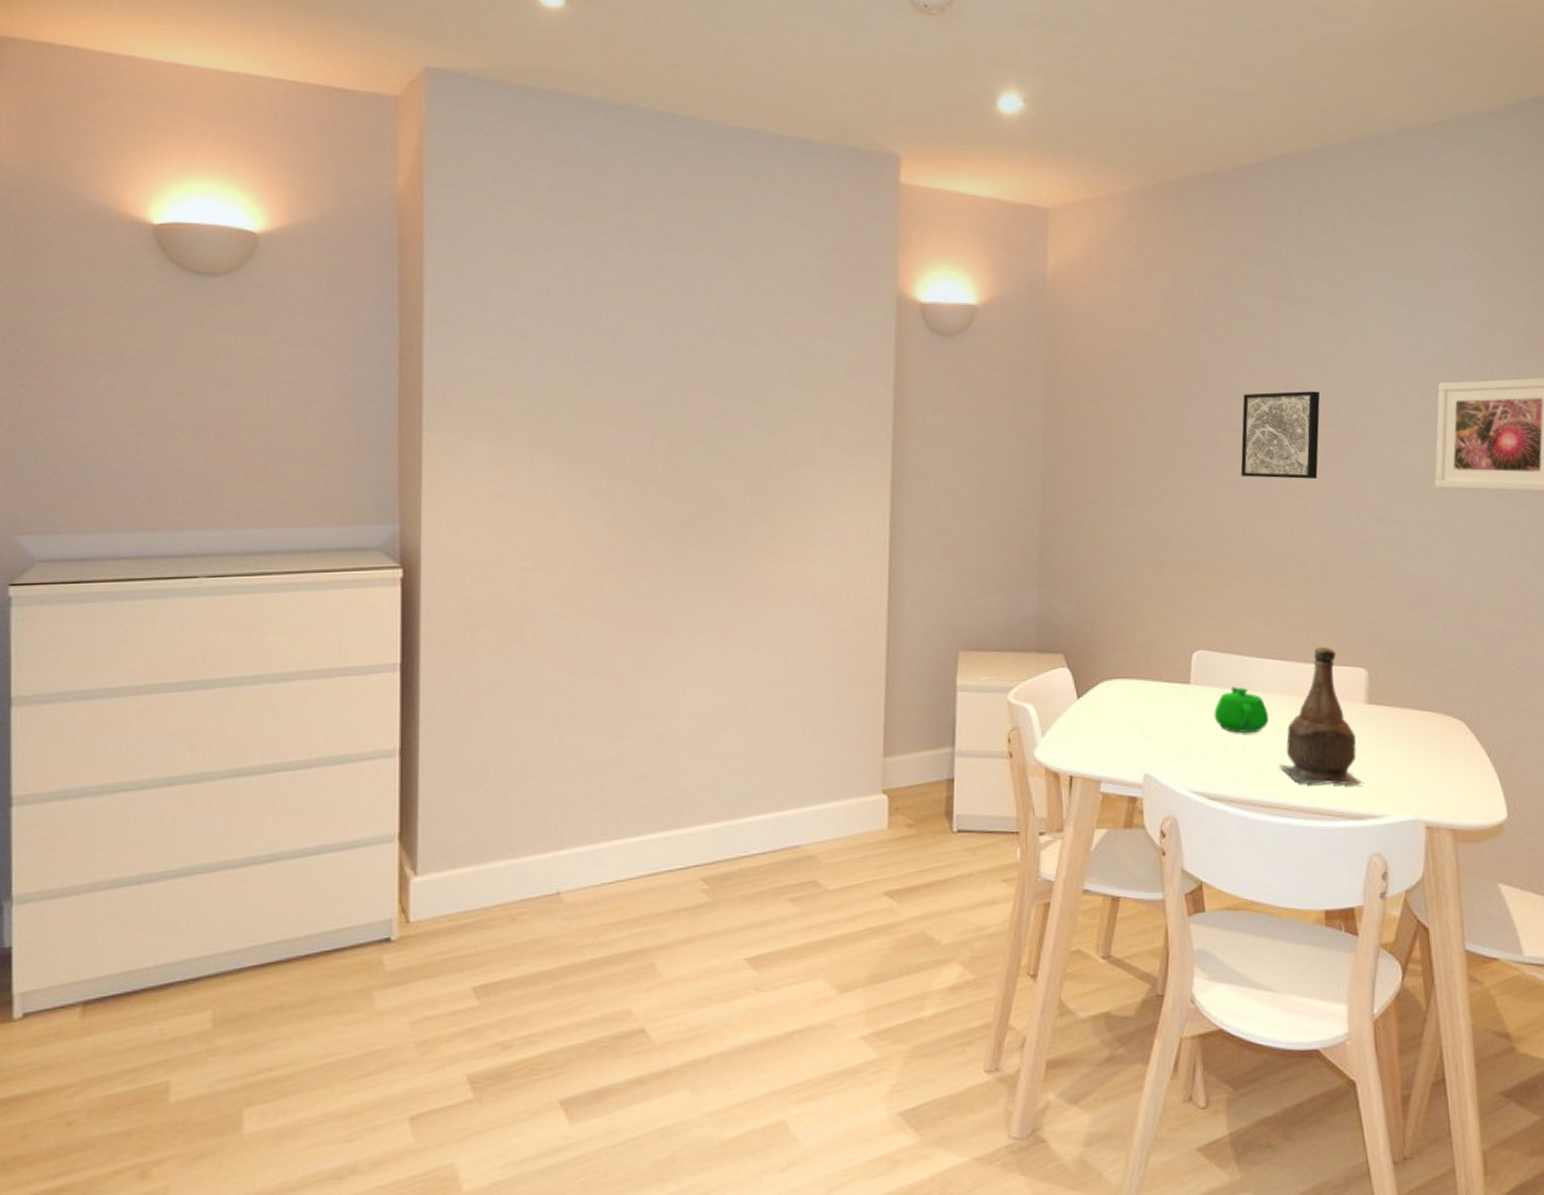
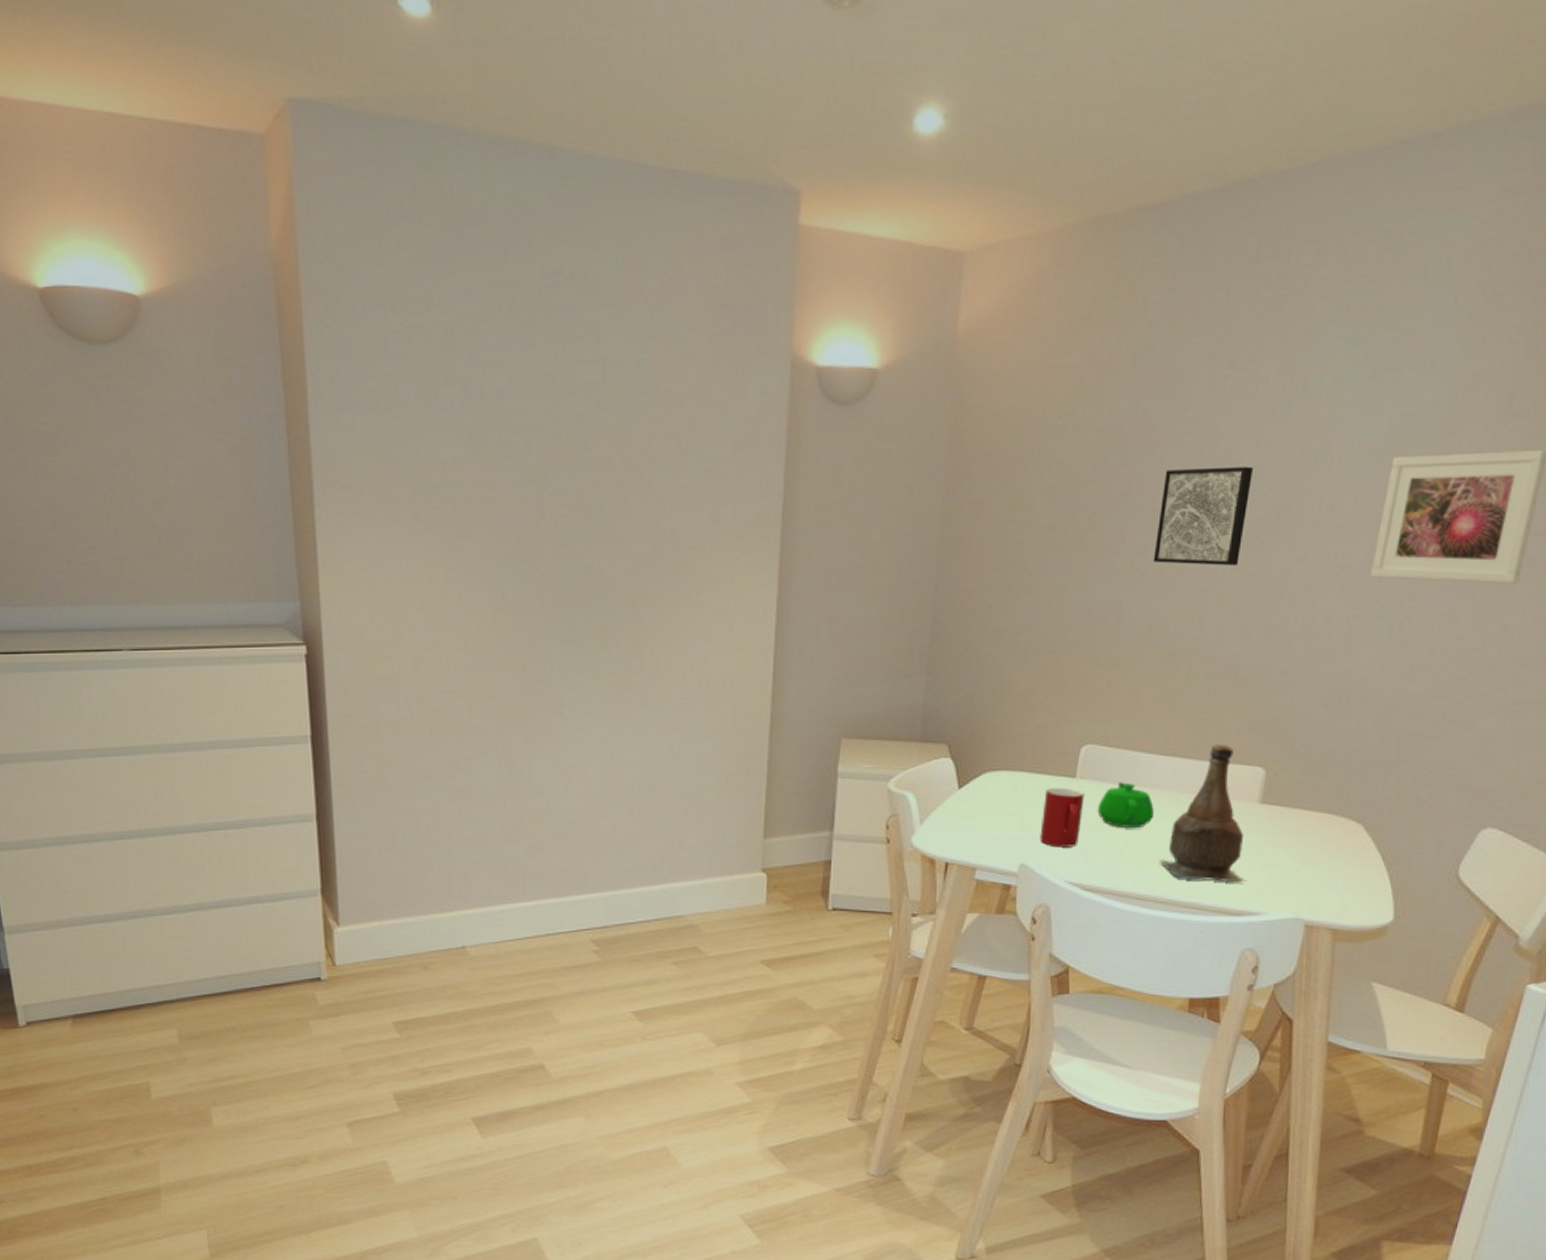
cup: none [1161,694,1201,756] -> present [1040,787,1085,848]

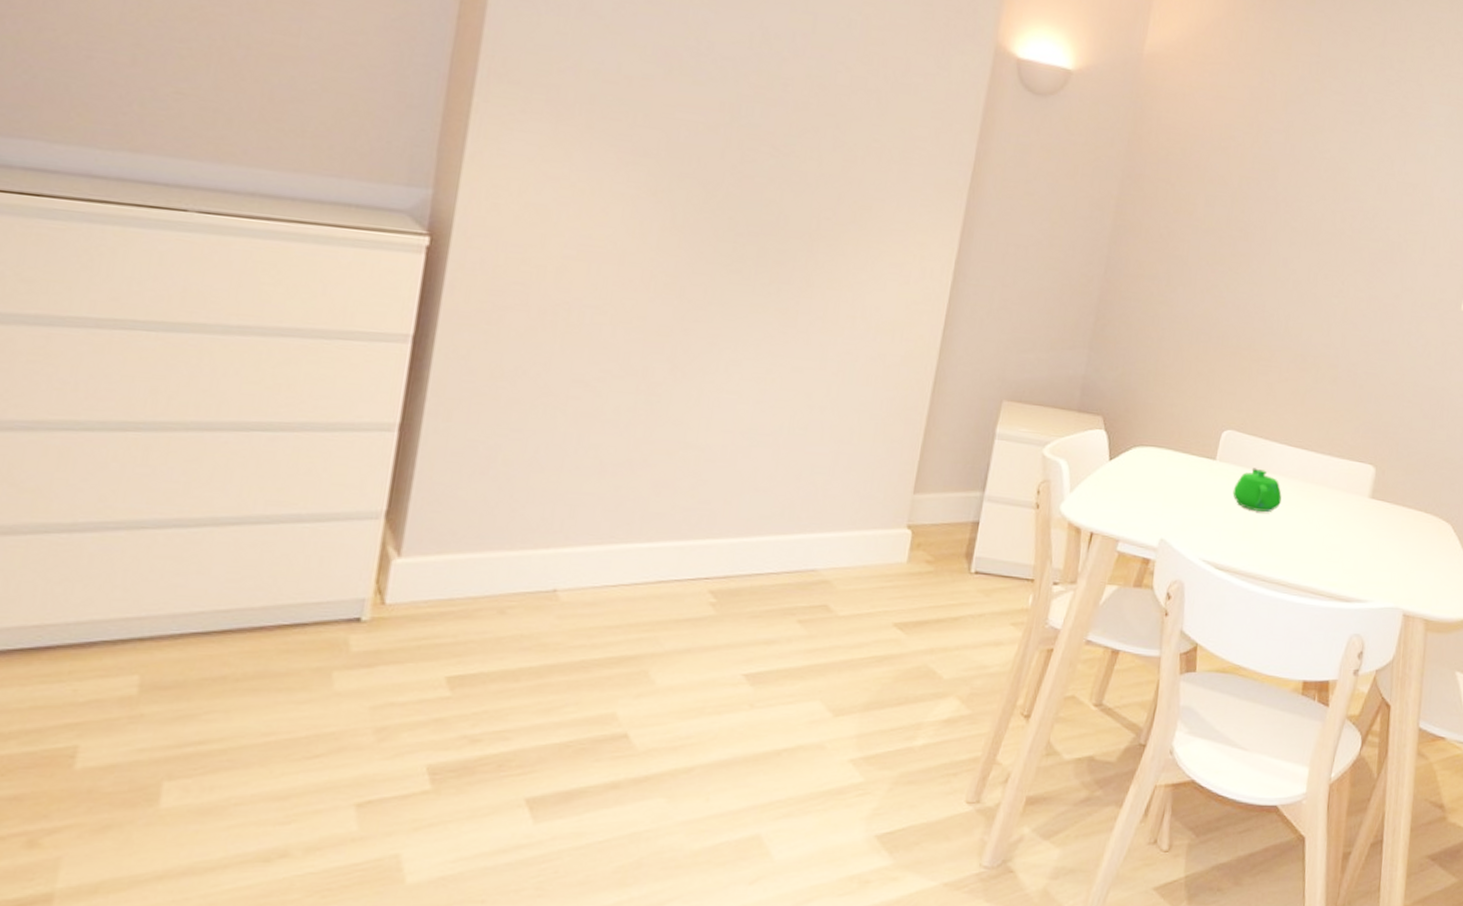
cup: present [1040,787,1085,848] -> none [1180,467,1223,526]
wall art: present [1153,466,1254,566] -> none [1292,198,1375,287]
bottle: present [1158,744,1246,883] -> none [1283,440,1356,571]

